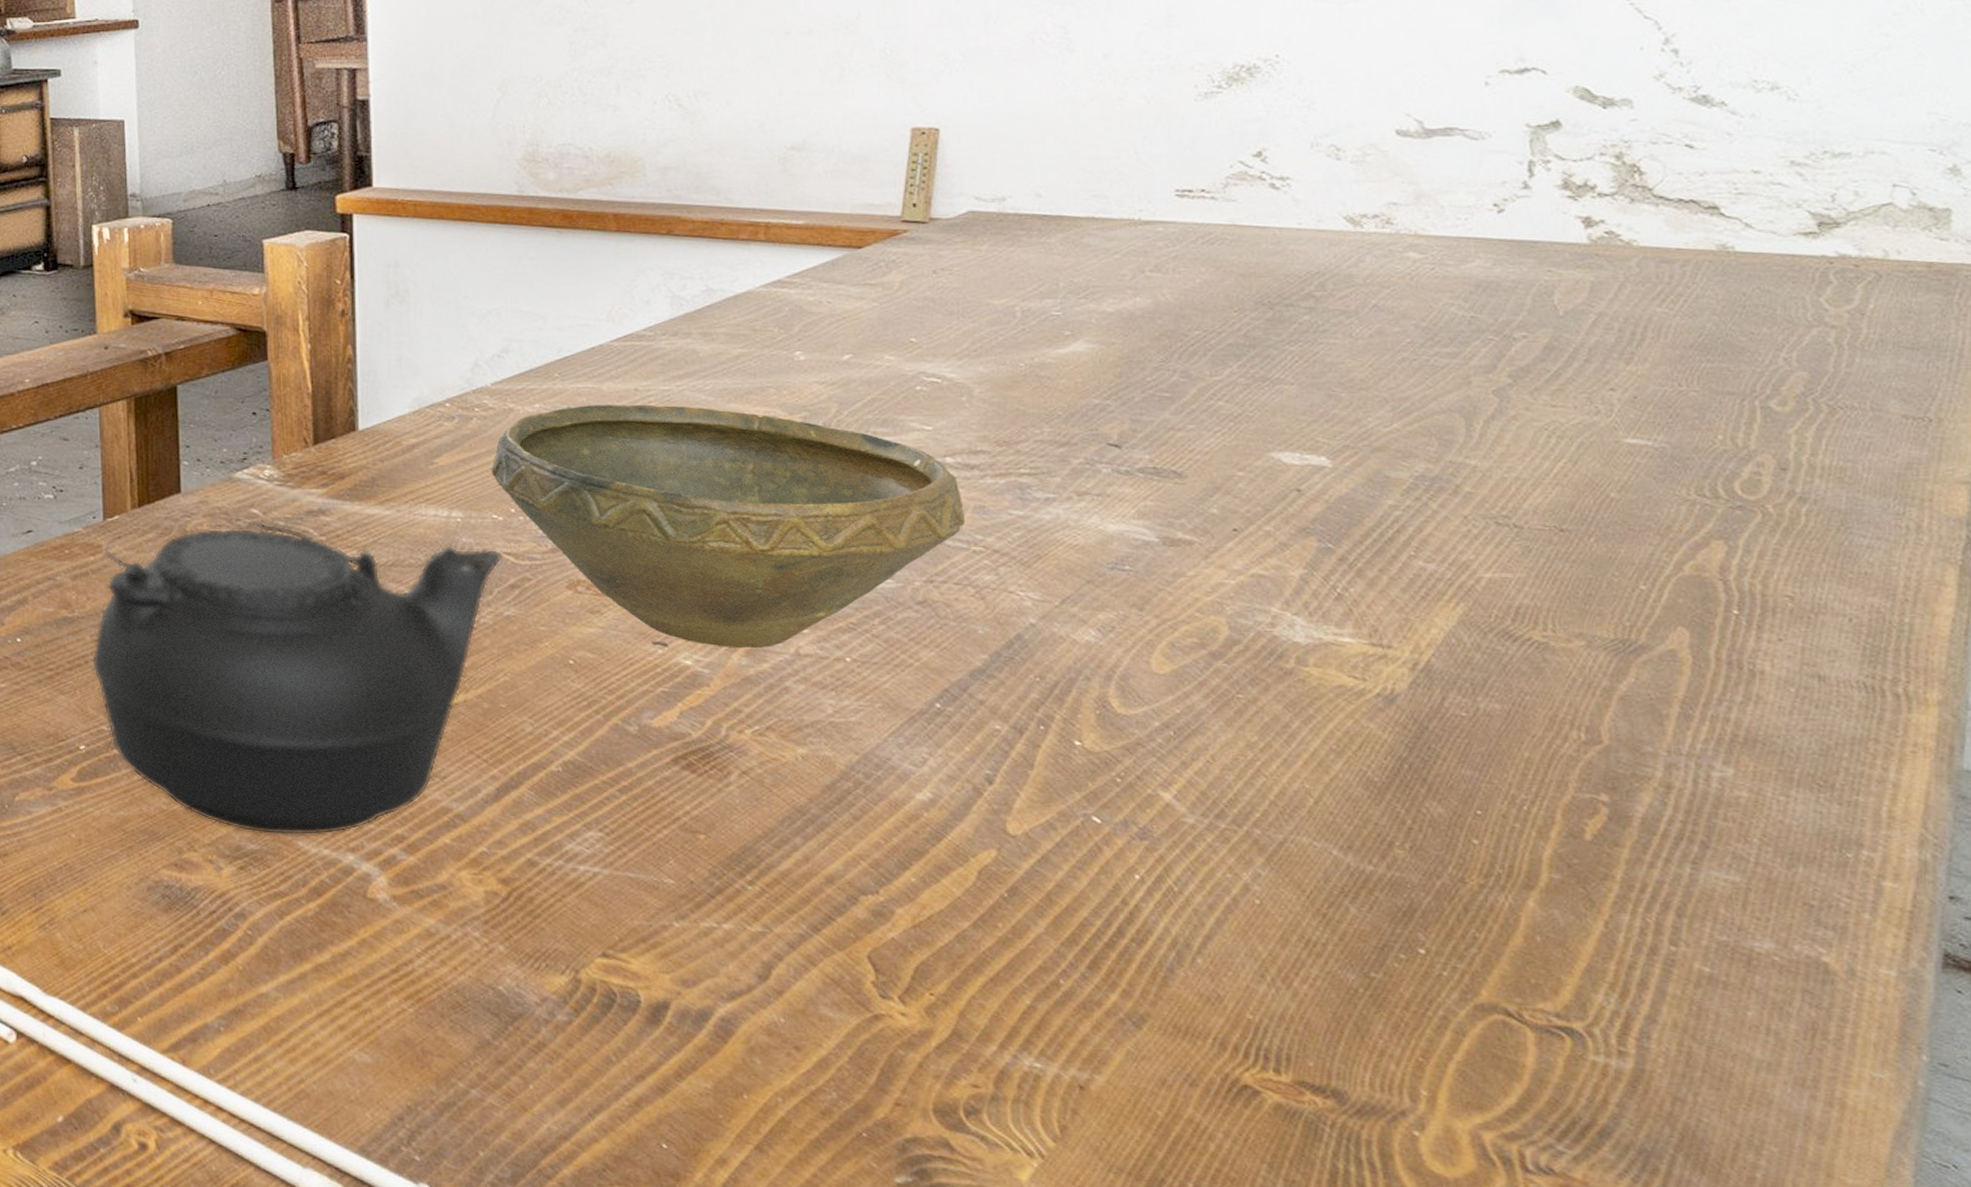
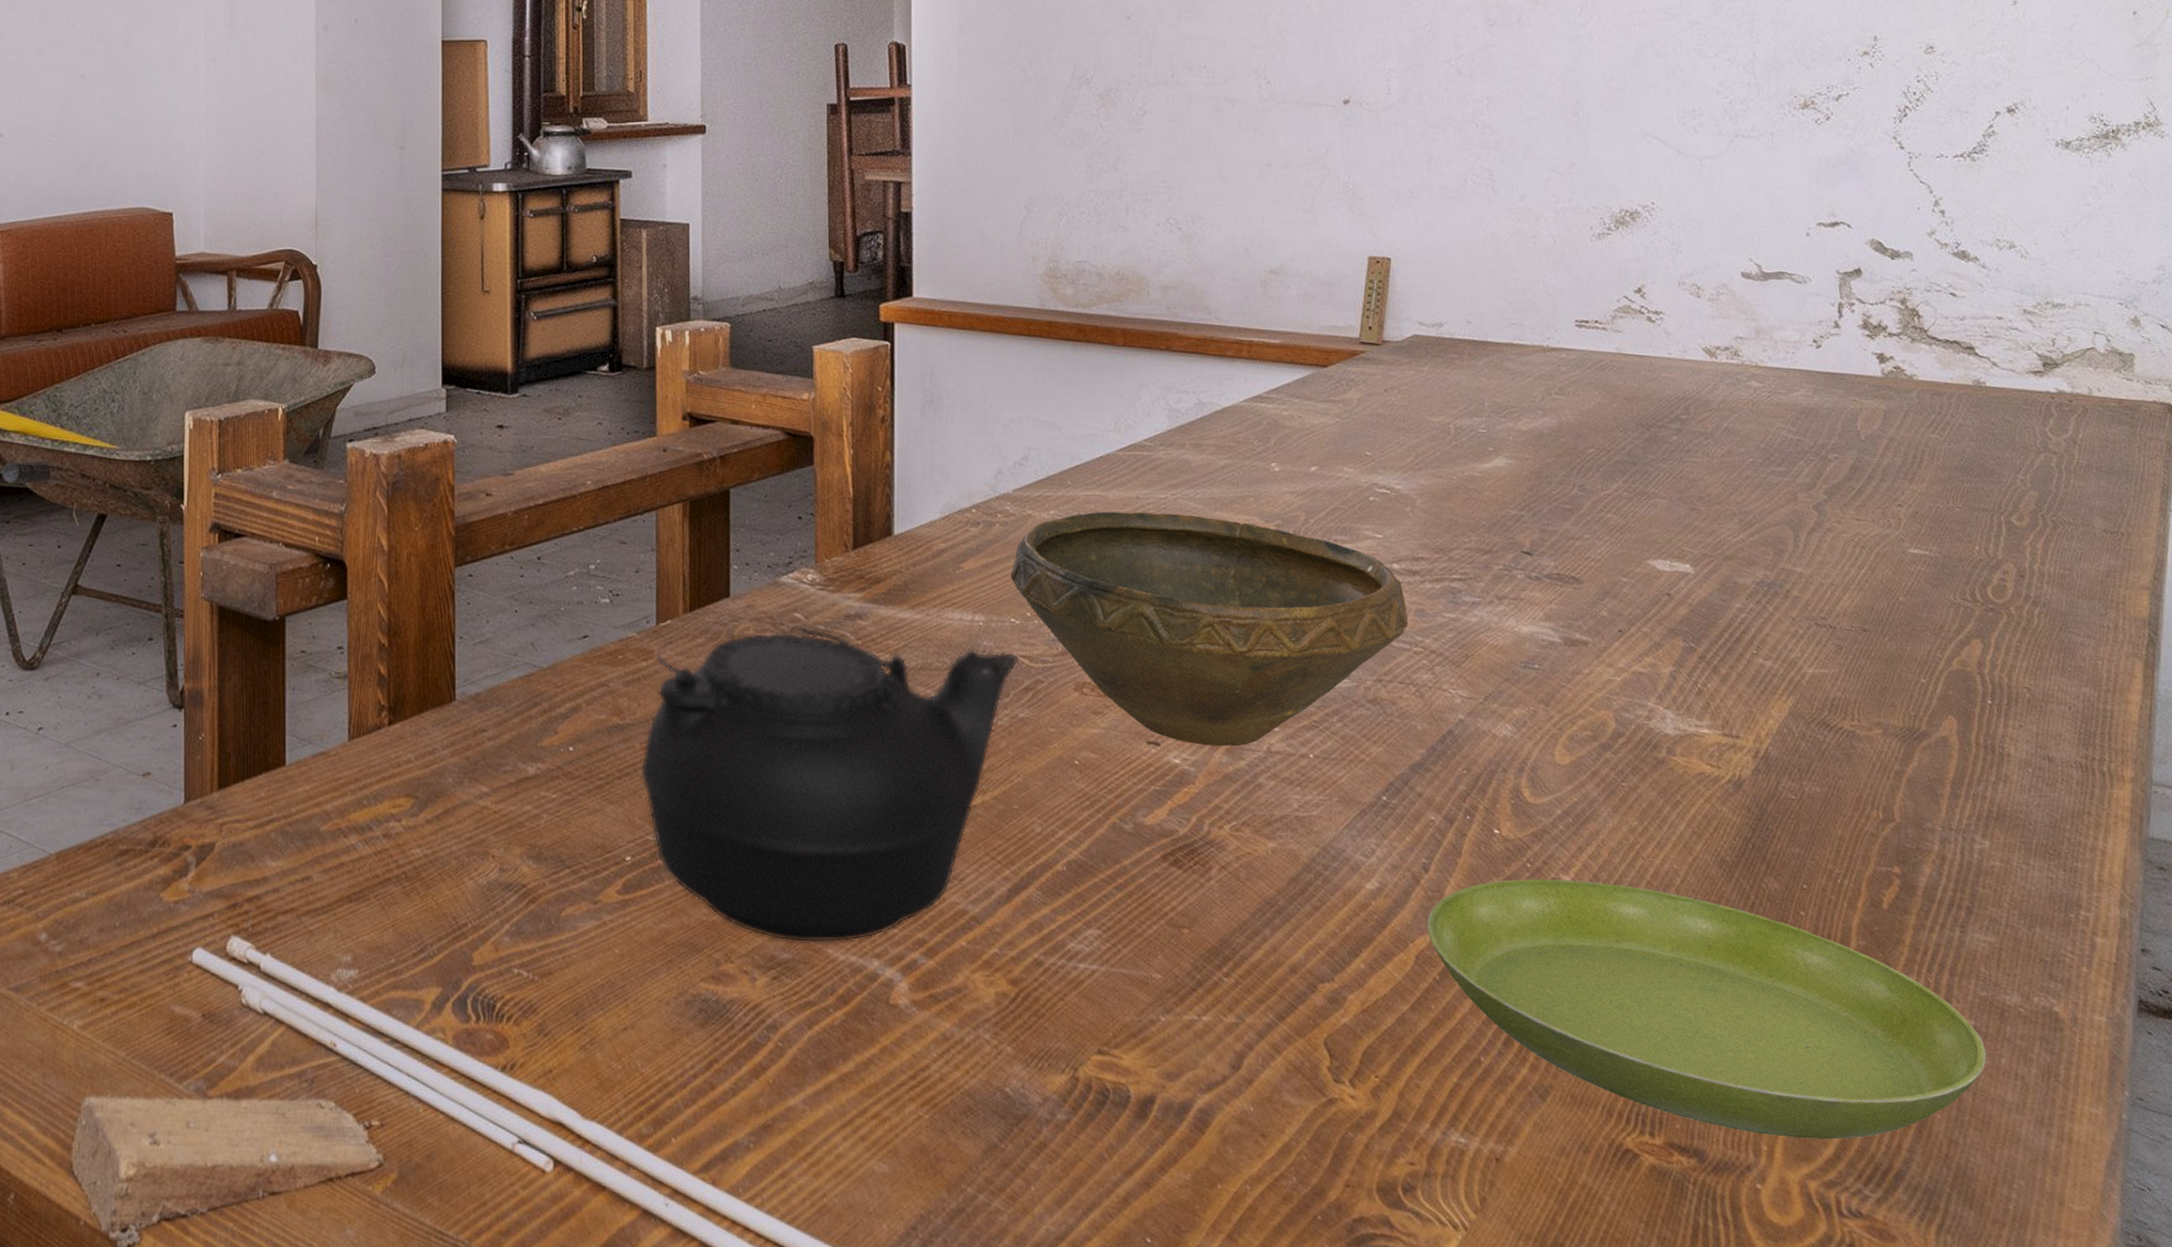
saucer: none [991,794,1726,1089] -> present [1427,879,1986,1140]

